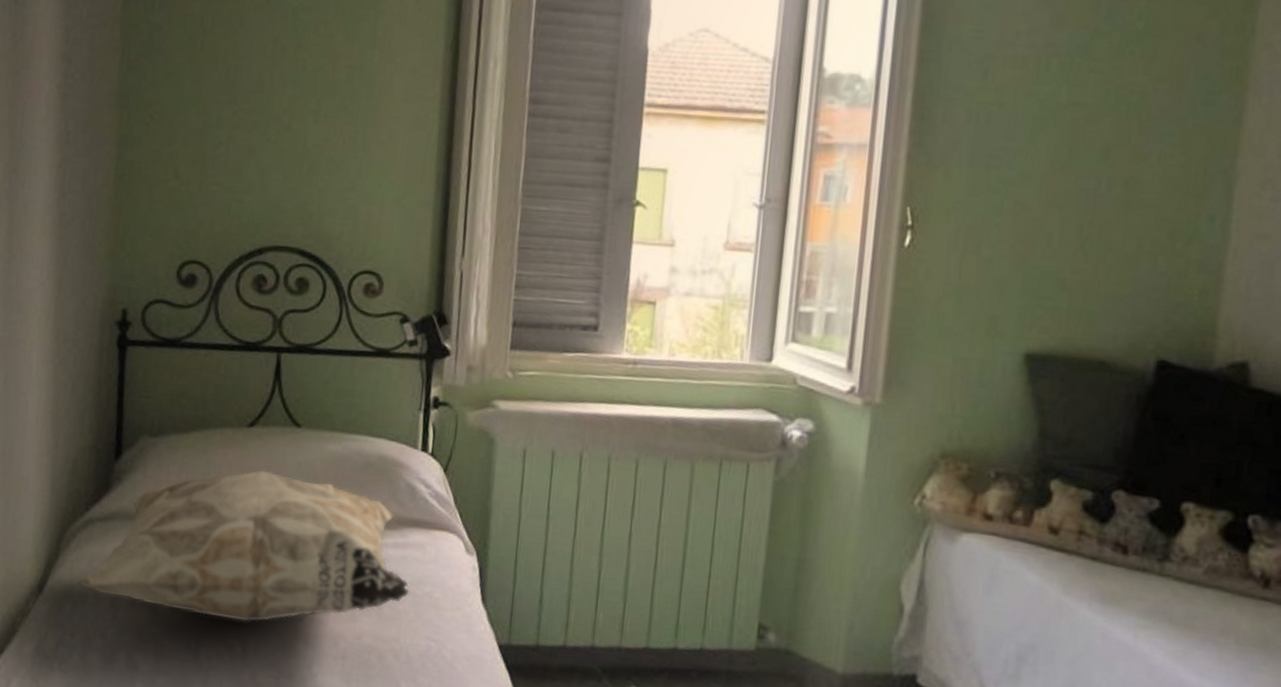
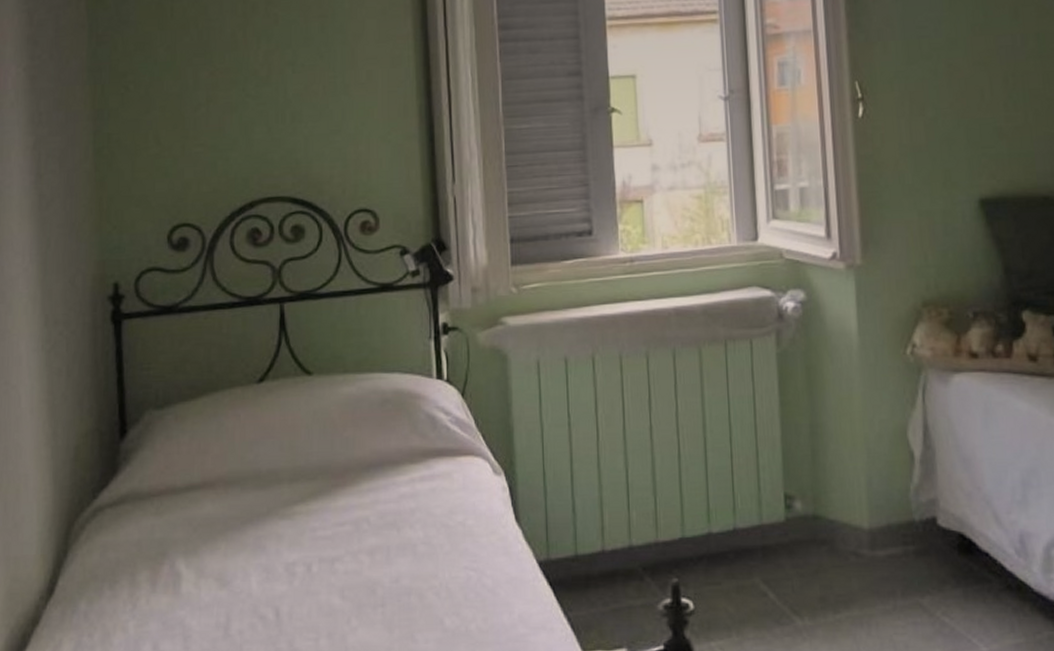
decorative pillow: present [78,470,409,623] -> none [92,424,442,588]

